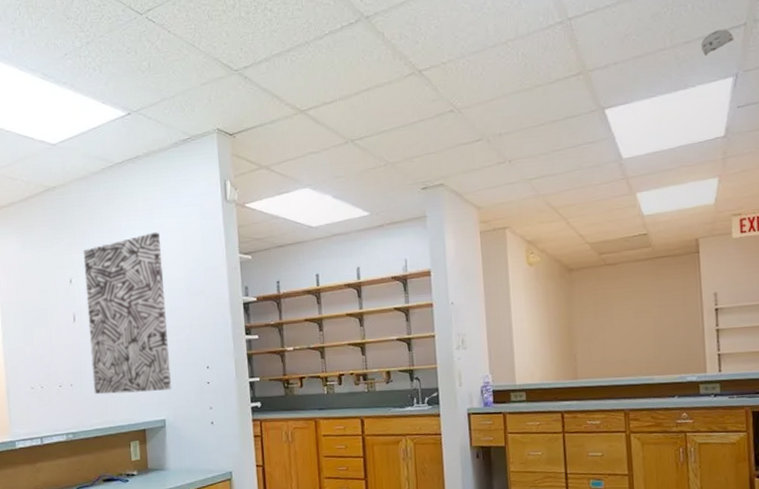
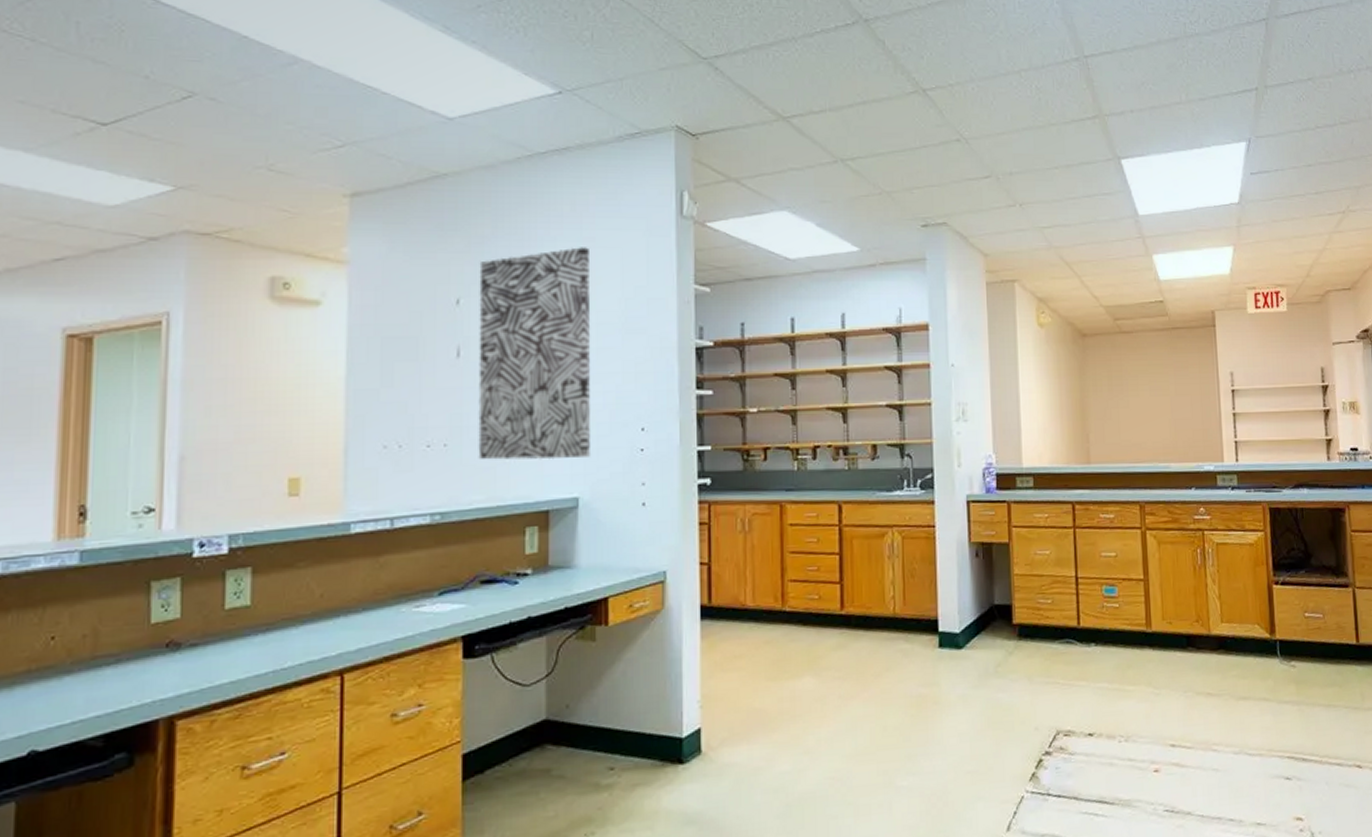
smoke detector: present [701,29,735,56] -> none [1216,90,1247,116]

